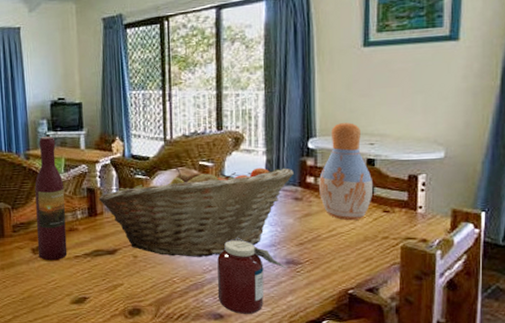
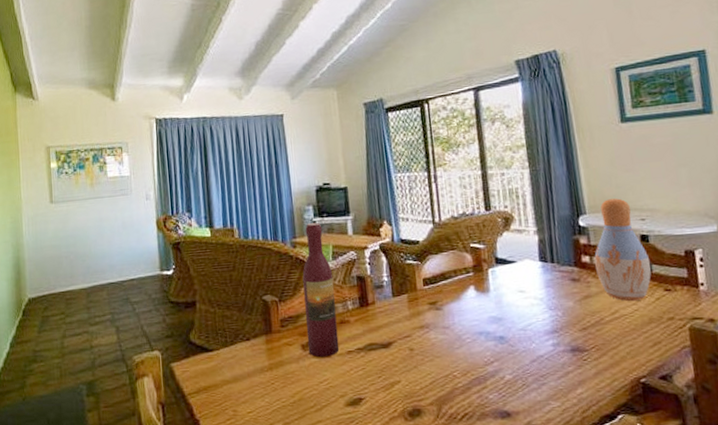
fruit basket: present [99,167,294,257] -> none [370,247,568,348]
jar: present [217,238,287,314] -> none [498,325,573,411]

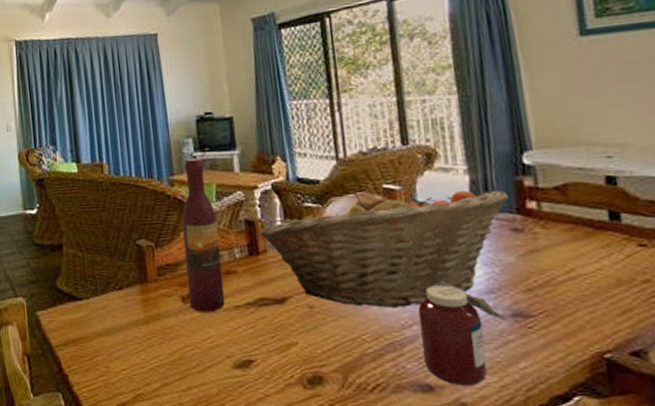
fruit basket: none [370,247,568,348] -> present [260,190,508,308]
jar: none [498,325,573,411] -> present [418,282,514,385]
vase: present [594,198,652,302] -> none [543,130,621,259]

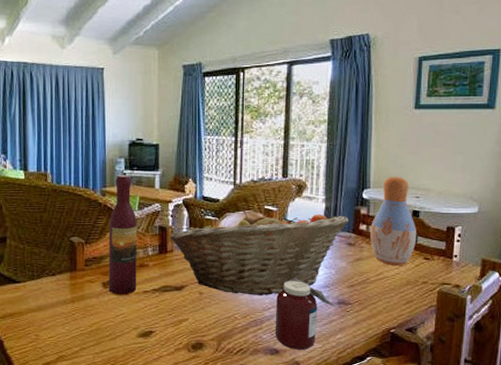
vase: none [543,130,621,259] -> present [370,177,417,266]

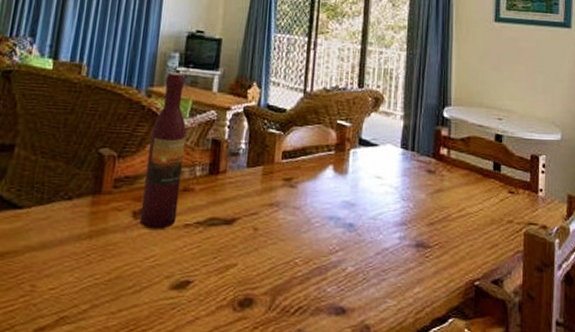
fruit basket: present [170,210,349,295] -> none [224,124,429,234]
jar: present [275,279,338,350] -> none [342,213,416,308]
vase: present [370,177,417,266] -> none [451,94,501,201]

